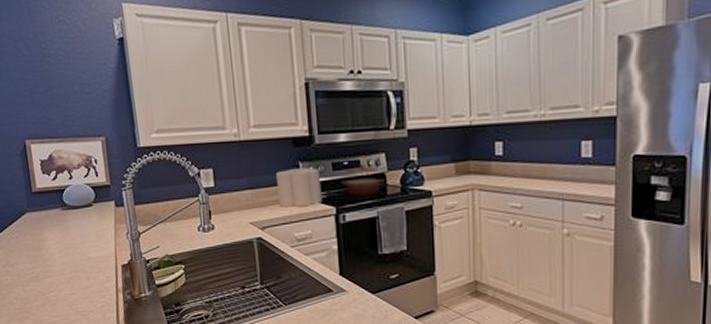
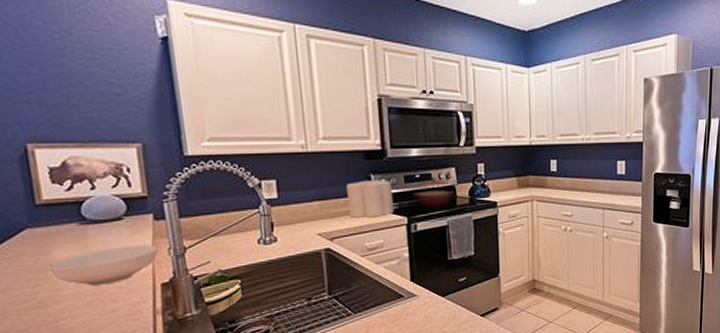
bowl: none [40,229,119,264] -> present [47,244,159,286]

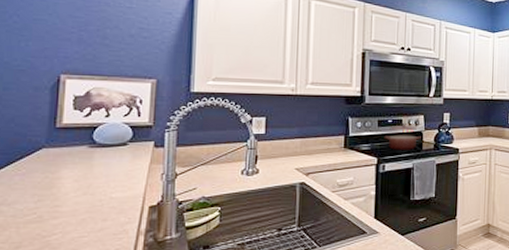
bowl: present [47,244,159,286] -> none [53,169,153,204]
paper towel holder: present [347,180,394,218] -> none [326,122,367,156]

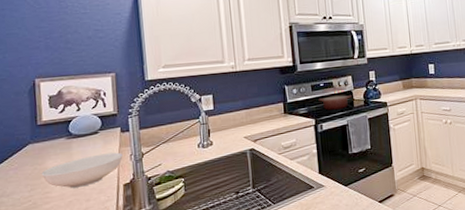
bowl: none [53,169,153,204] -> present [41,152,123,188]

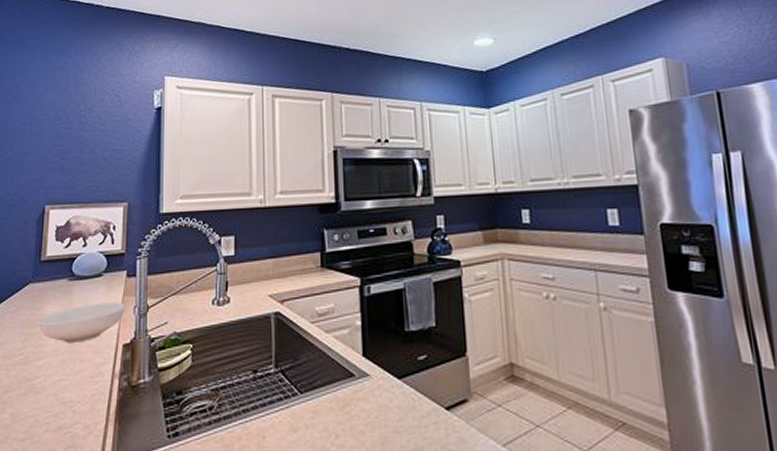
saucepan: present [318,84,352,111] -> none [366,231,412,268]

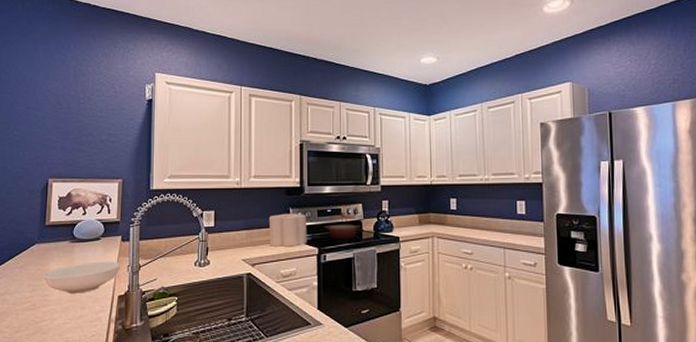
paper towel holder: none [300,235,347,278] -> present [269,213,307,247]
saucepan: none [366,231,412,268] -> present [324,211,361,241]

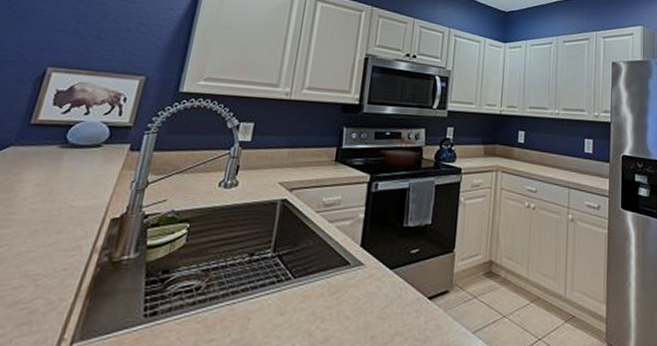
bowl: present [43,261,121,293] -> none [11,173,123,213]
paper towel holder: present [269,213,307,247] -> none [314,132,361,171]

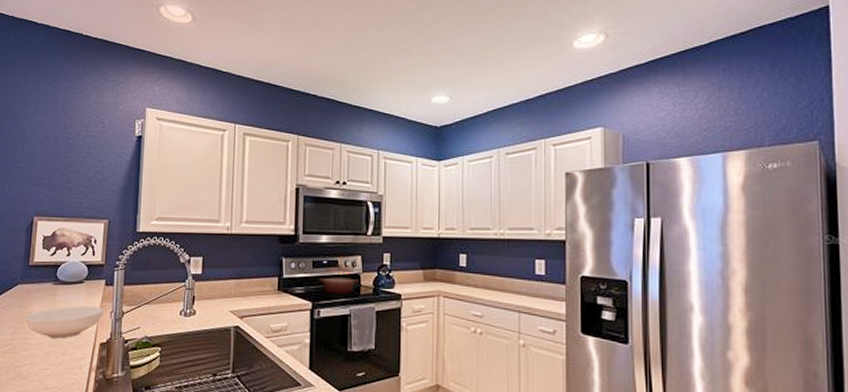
bowl: none [11,173,123,213] -> present [25,306,104,339]

